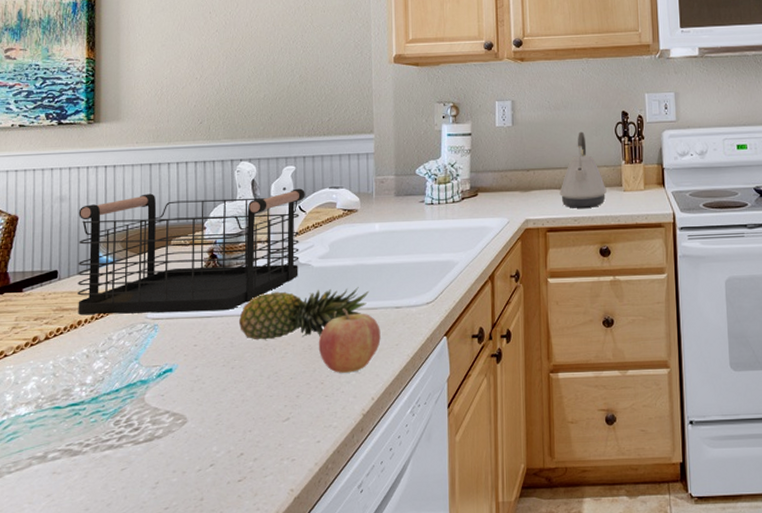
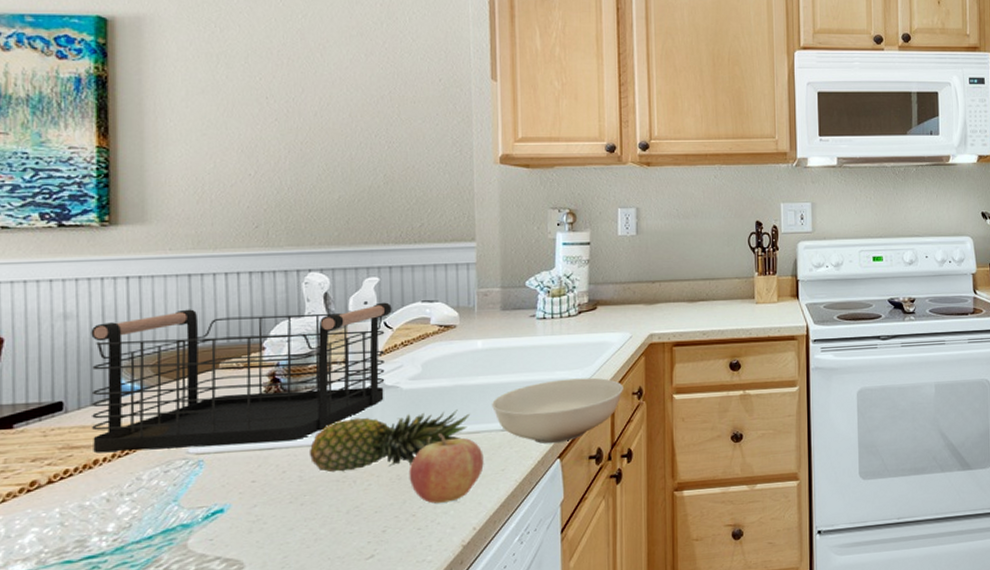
bowl: none [388,260,502,322] -> present [492,377,623,444]
kettle: present [559,131,607,208] -> none [687,241,738,322]

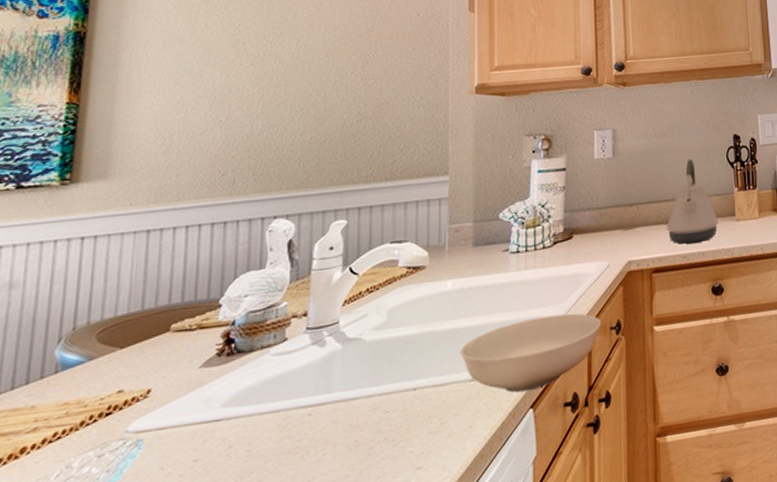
dish rack: present [91,302,392,453] -> none [22,246,359,439]
fruit: present [308,410,470,473] -> none [259,360,436,444]
fruit: present [408,433,484,504] -> none [367,388,450,472]
kettle: none [687,241,738,322] -> present [666,159,718,244]

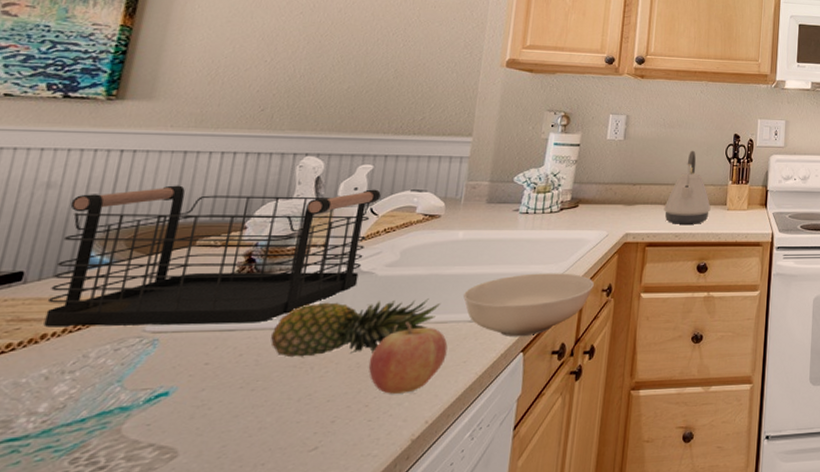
dish rack: none [22,246,359,439] -> present [43,185,381,327]
fruit: none [259,360,436,444] -> present [270,299,440,358]
fruit: none [367,388,450,472] -> present [368,322,448,394]

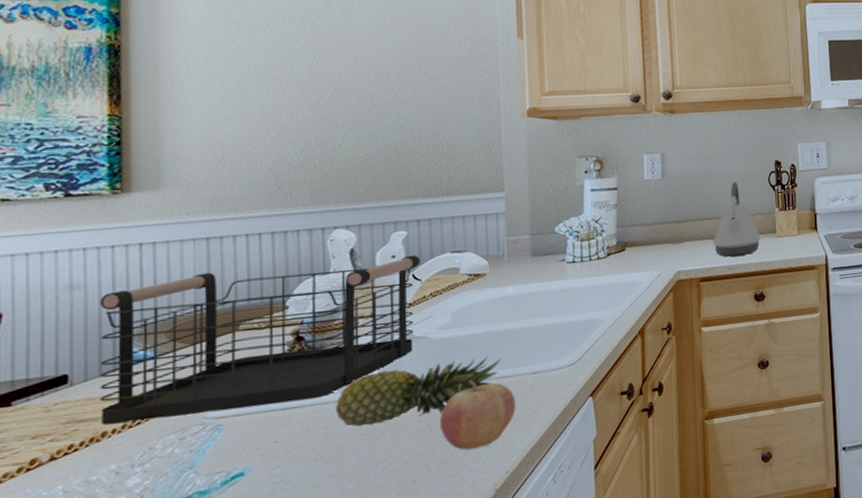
bowl: present [463,273,594,337] -> none [523,316,653,384]

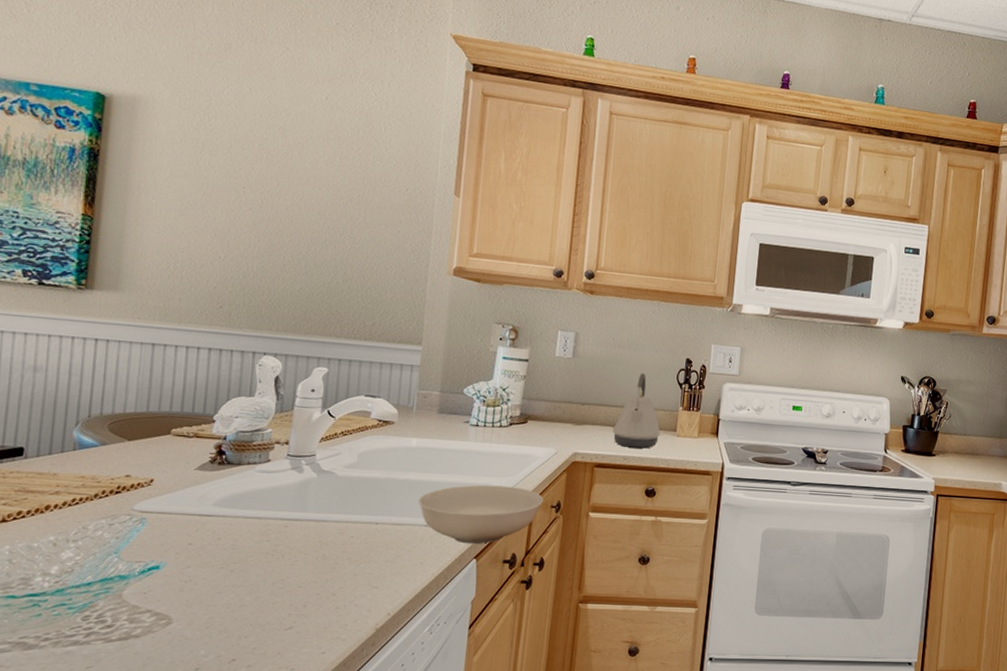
dish rack: present [99,255,420,425] -> none [46,376,337,510]
fruit: present [335,356,501,427] -> none [244,496,397,547]
fruit: present [439,380,516,450] -> none [333,521,406,587]
bowl: none [523,316,653,384] -> present [419,484,543,545]

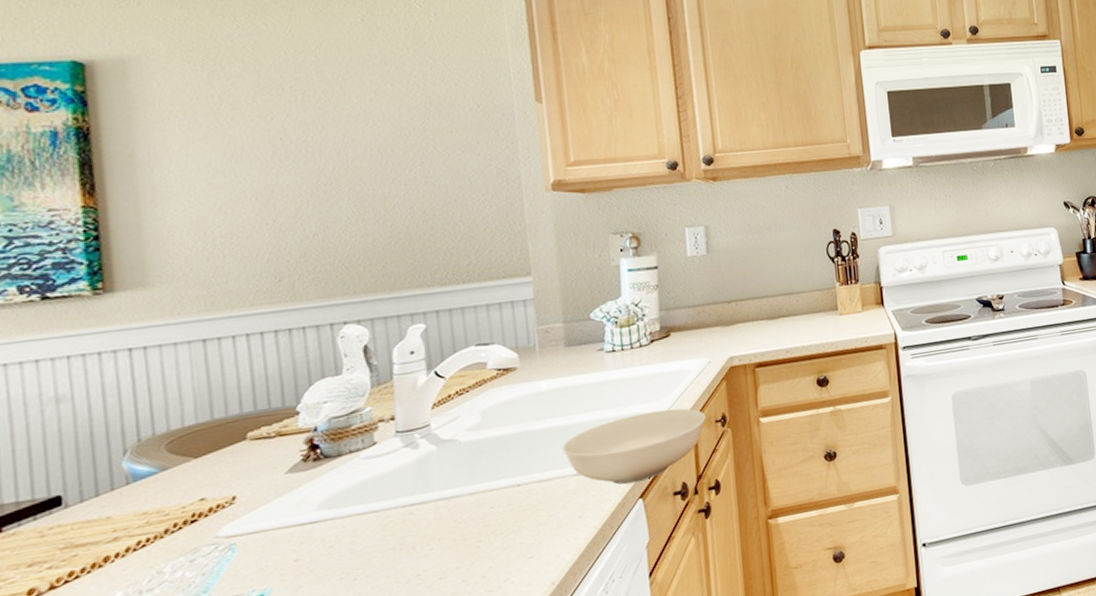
kettle: present [612,373,661,449] -> none [767,254,821,339]

